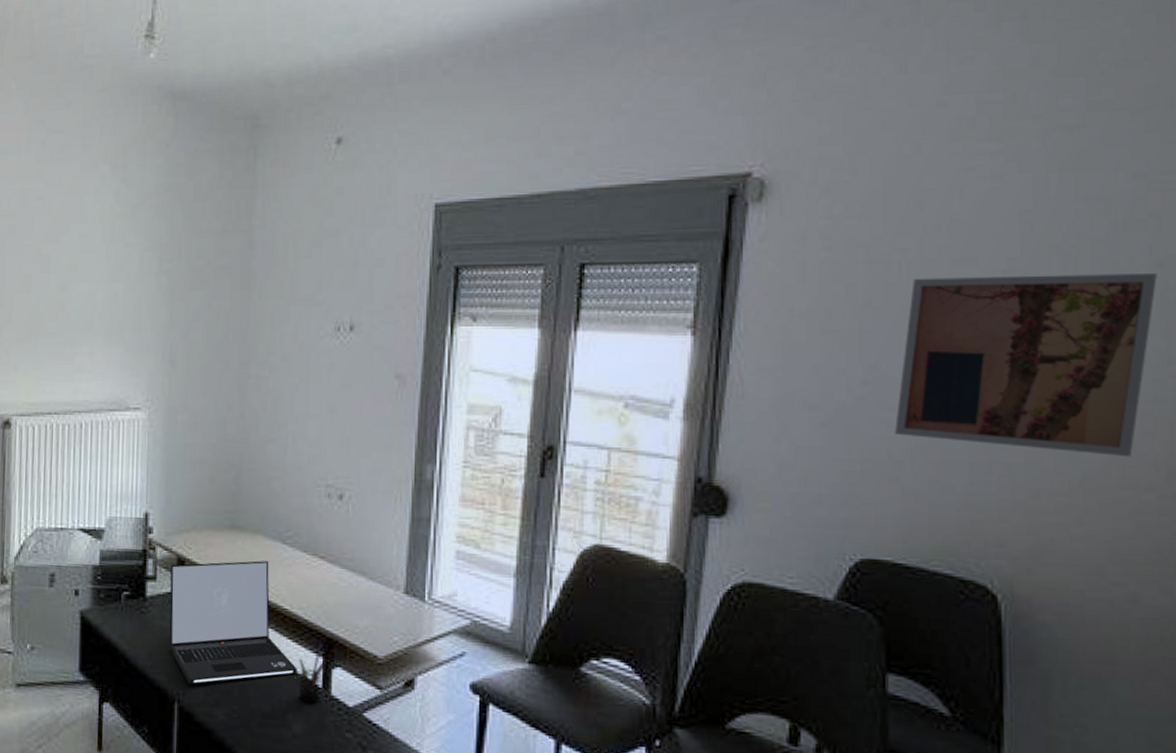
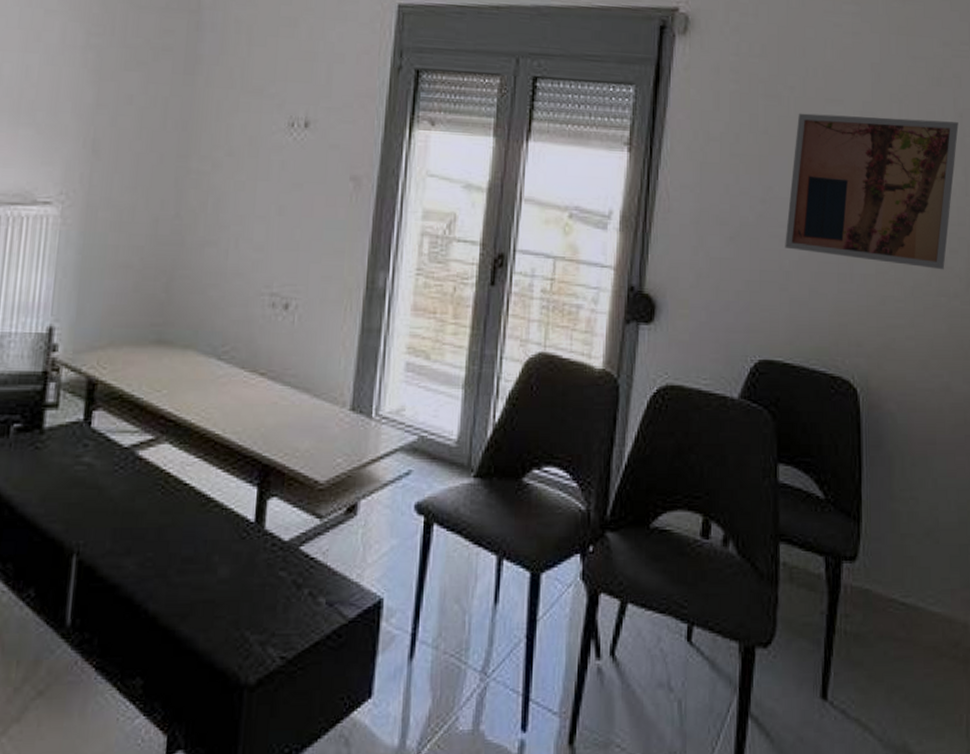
laptop: present [169,560,297,684] -> none [70,380,227,531]
pen holder: present [298,653,328,703] -> none [226,483,263,541]

